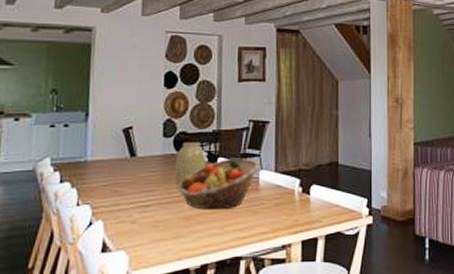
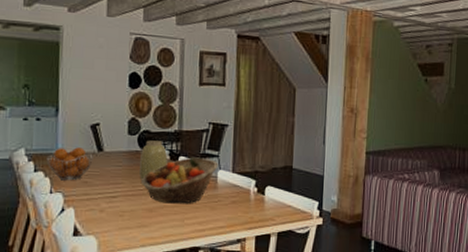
fruit basket: none [73,154,125,191] -> present [46,147,93,181]

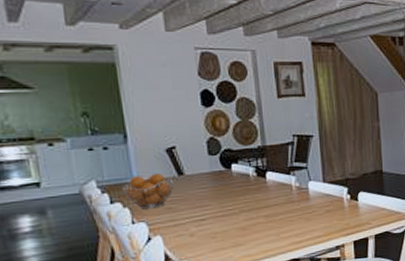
vase: present [139,140,168,180] -> none [225,158,255,200]
fruit basket: present [142,157,218,204] -> none [230,171,308,220]

